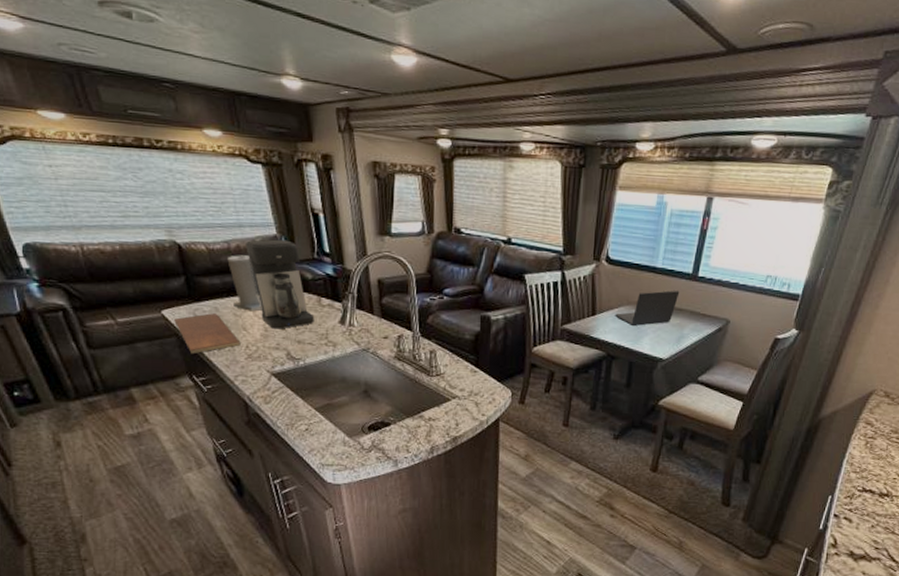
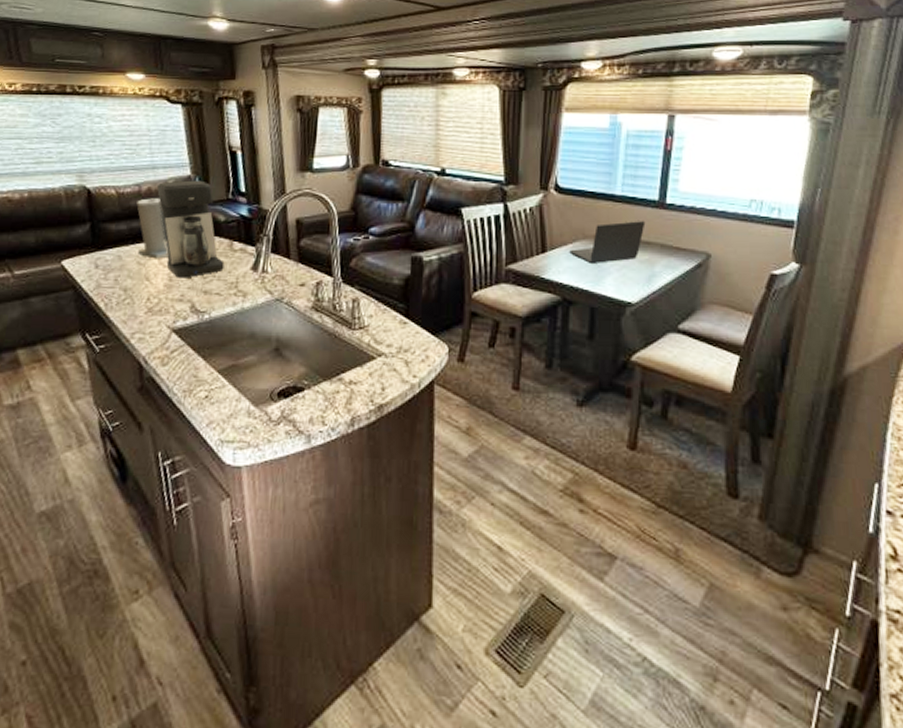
chopping board: present [174,313,241,355] -> none [73,262,142,309]

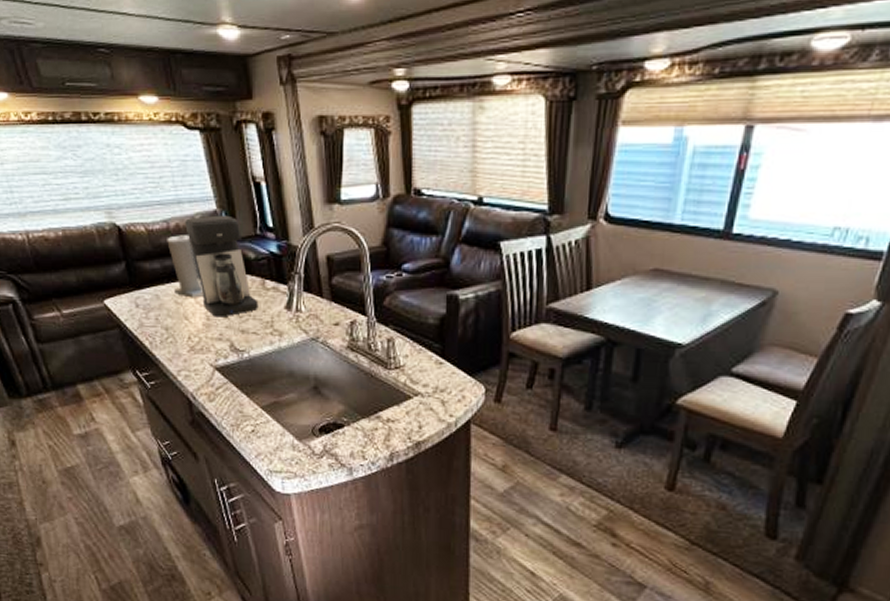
laptop: present [569,221,646,263] -> none [617,254,706,302]

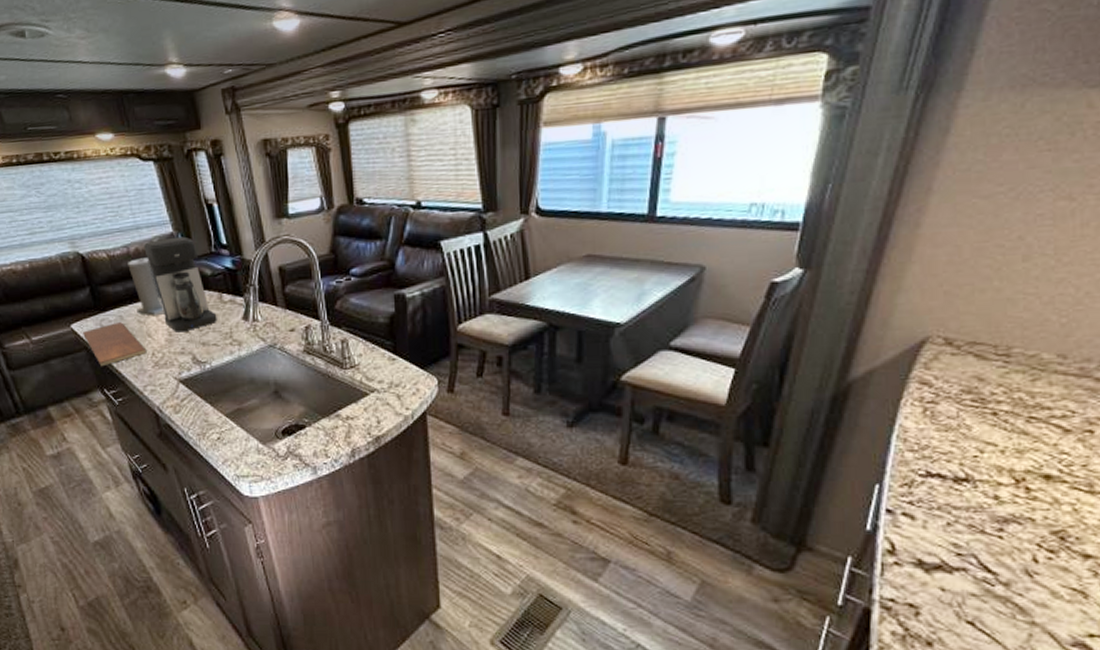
chopping board: none [117,302,183,347] -> present [83,322,147,367]

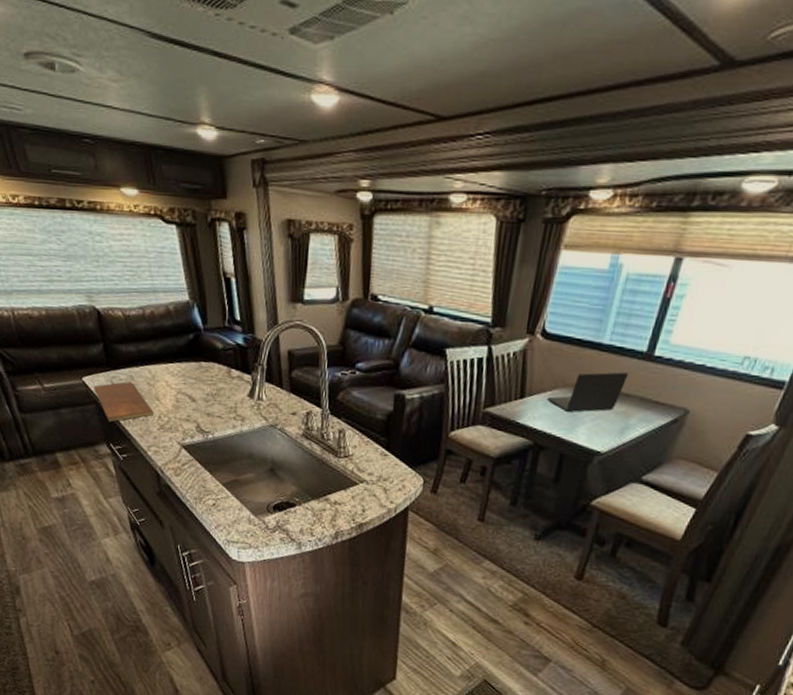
paper towel: present [128,258,165,316] -> none [142,322,174,382]
coffee maker: present [143,236,217,333] -> none [158,305,224,401]
laptop: none [554,238,634,286] -> present [547,372,629,412]

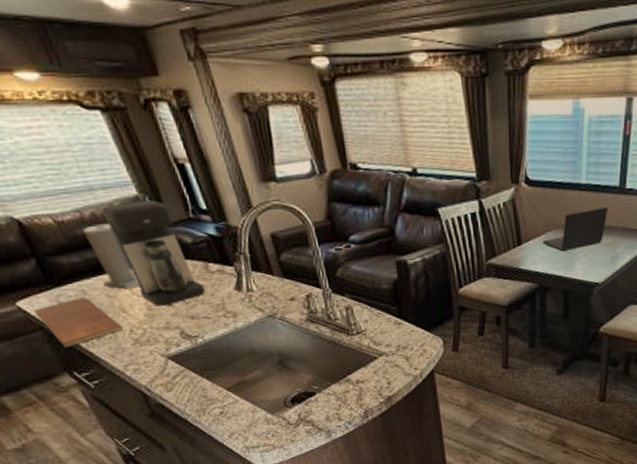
paper towel: none [142,322,174,382] -> present [83,224,140,290]
coffee maker: none [158,305,224,401] -> present [100,200,206,306]

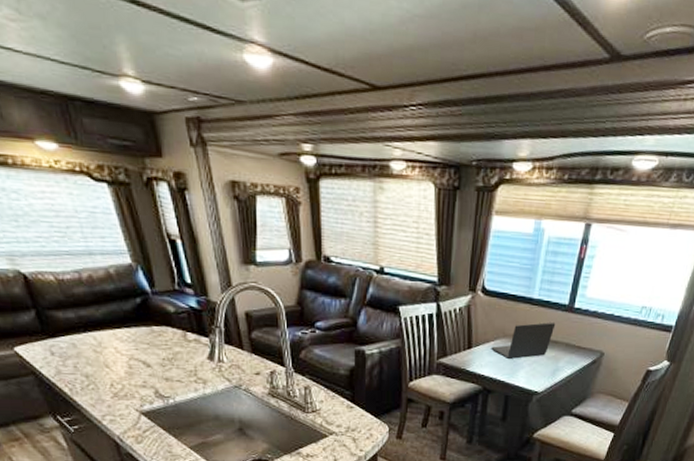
chopping board: present [34,297,123,348] -> none [29,350,105,394]
paper towel: present [83,224,140,290] -> none [80,286,124,348]
coffee maker: present [100,200,206,306] -> none [97,268,181,366]

